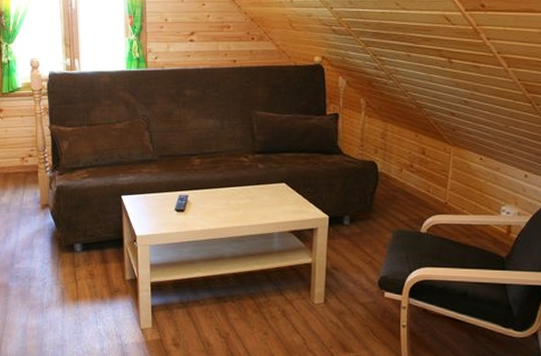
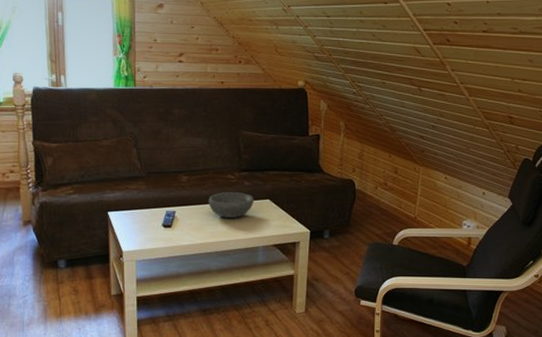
bowl: none [221,175,269,202] -> present [208,192,255,218]

